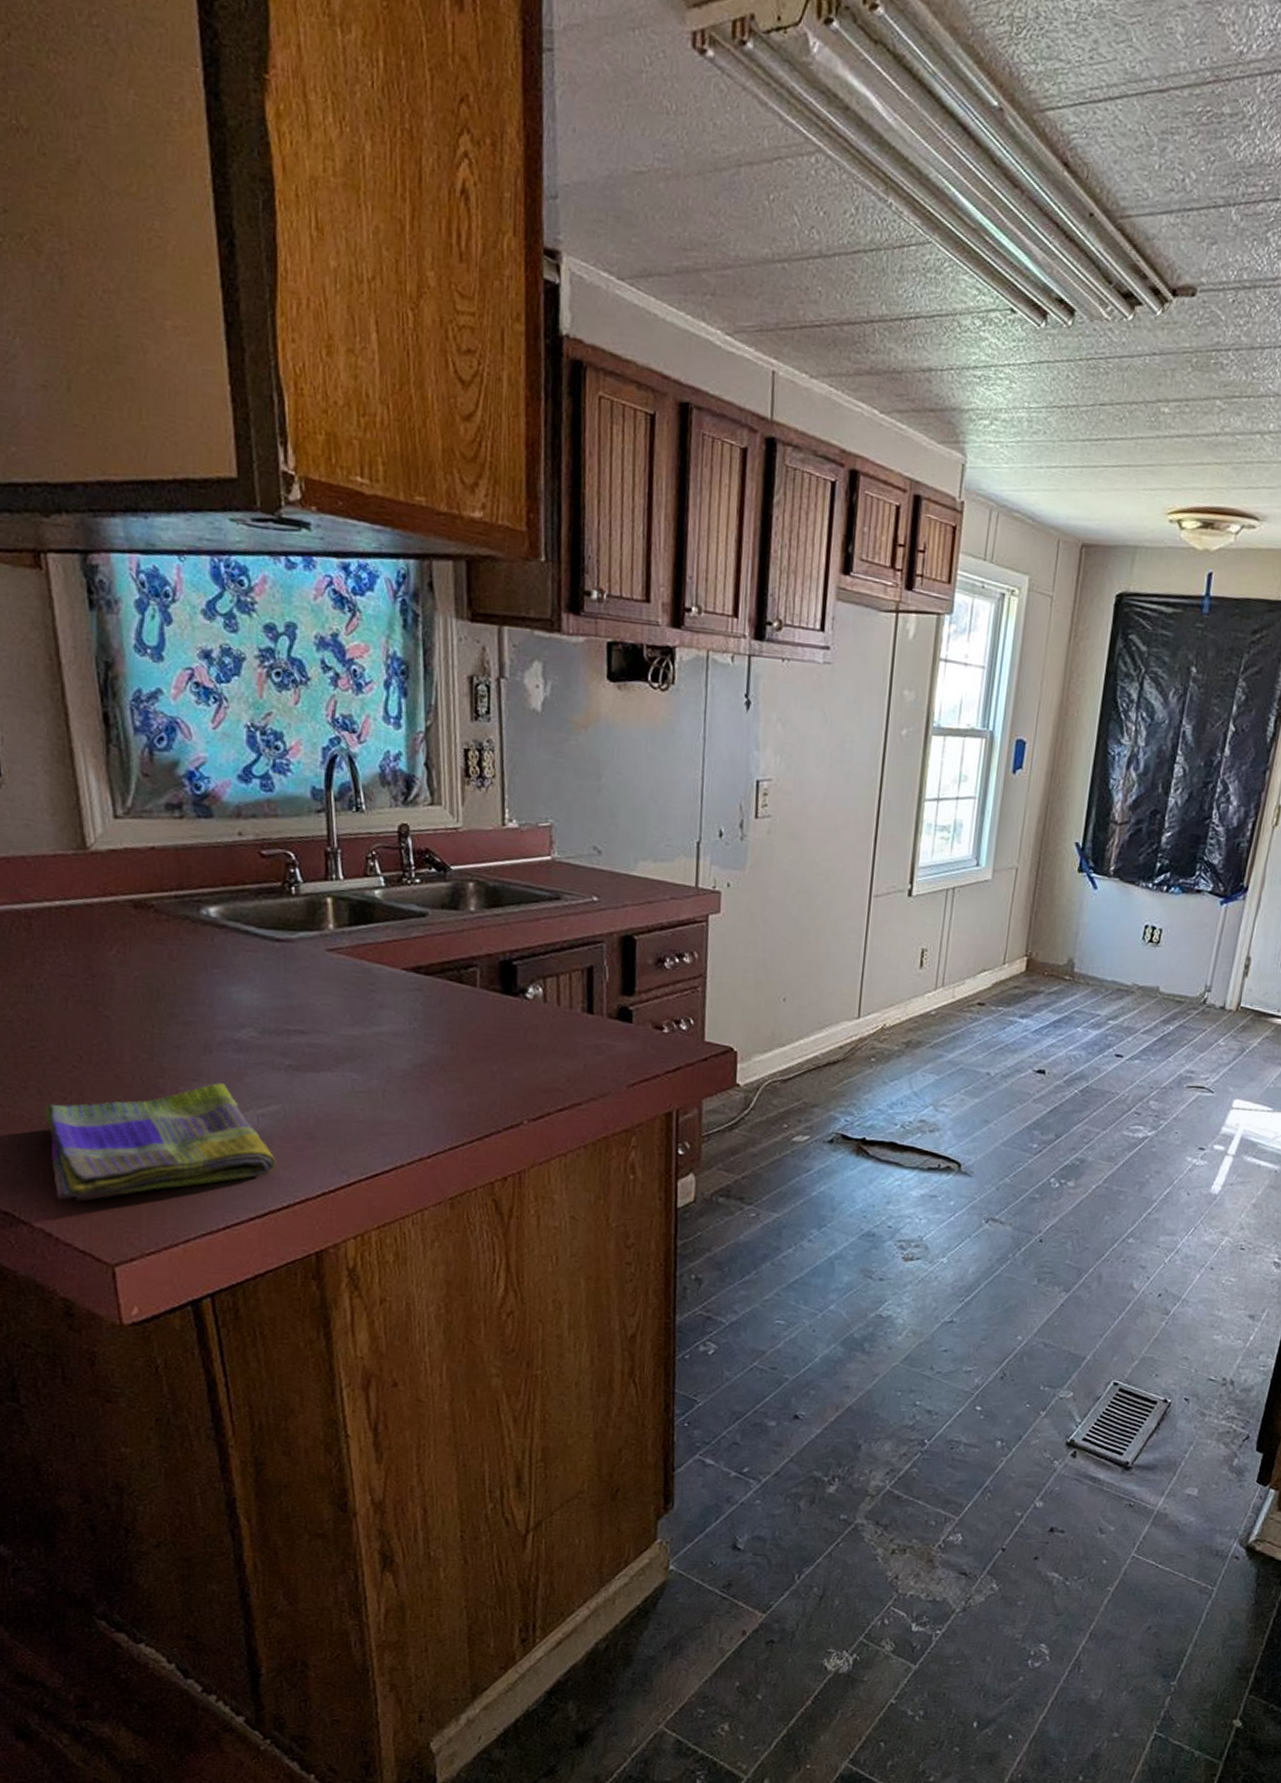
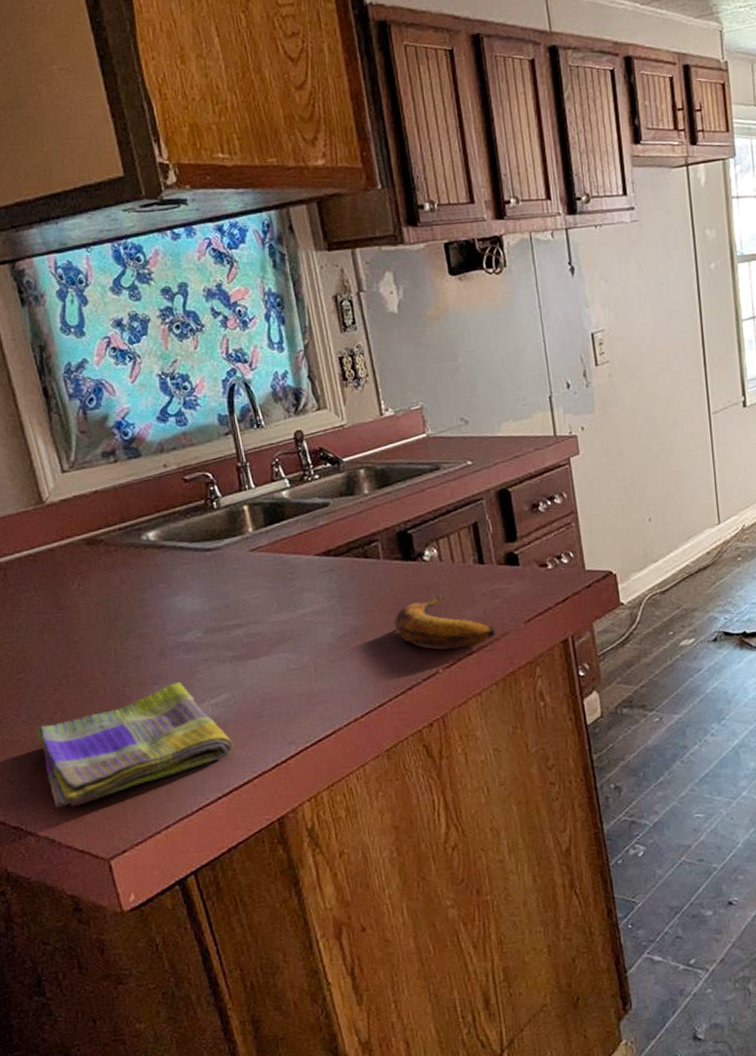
banana: none [481,1039,594,1102] -> present [394,595,496,649]

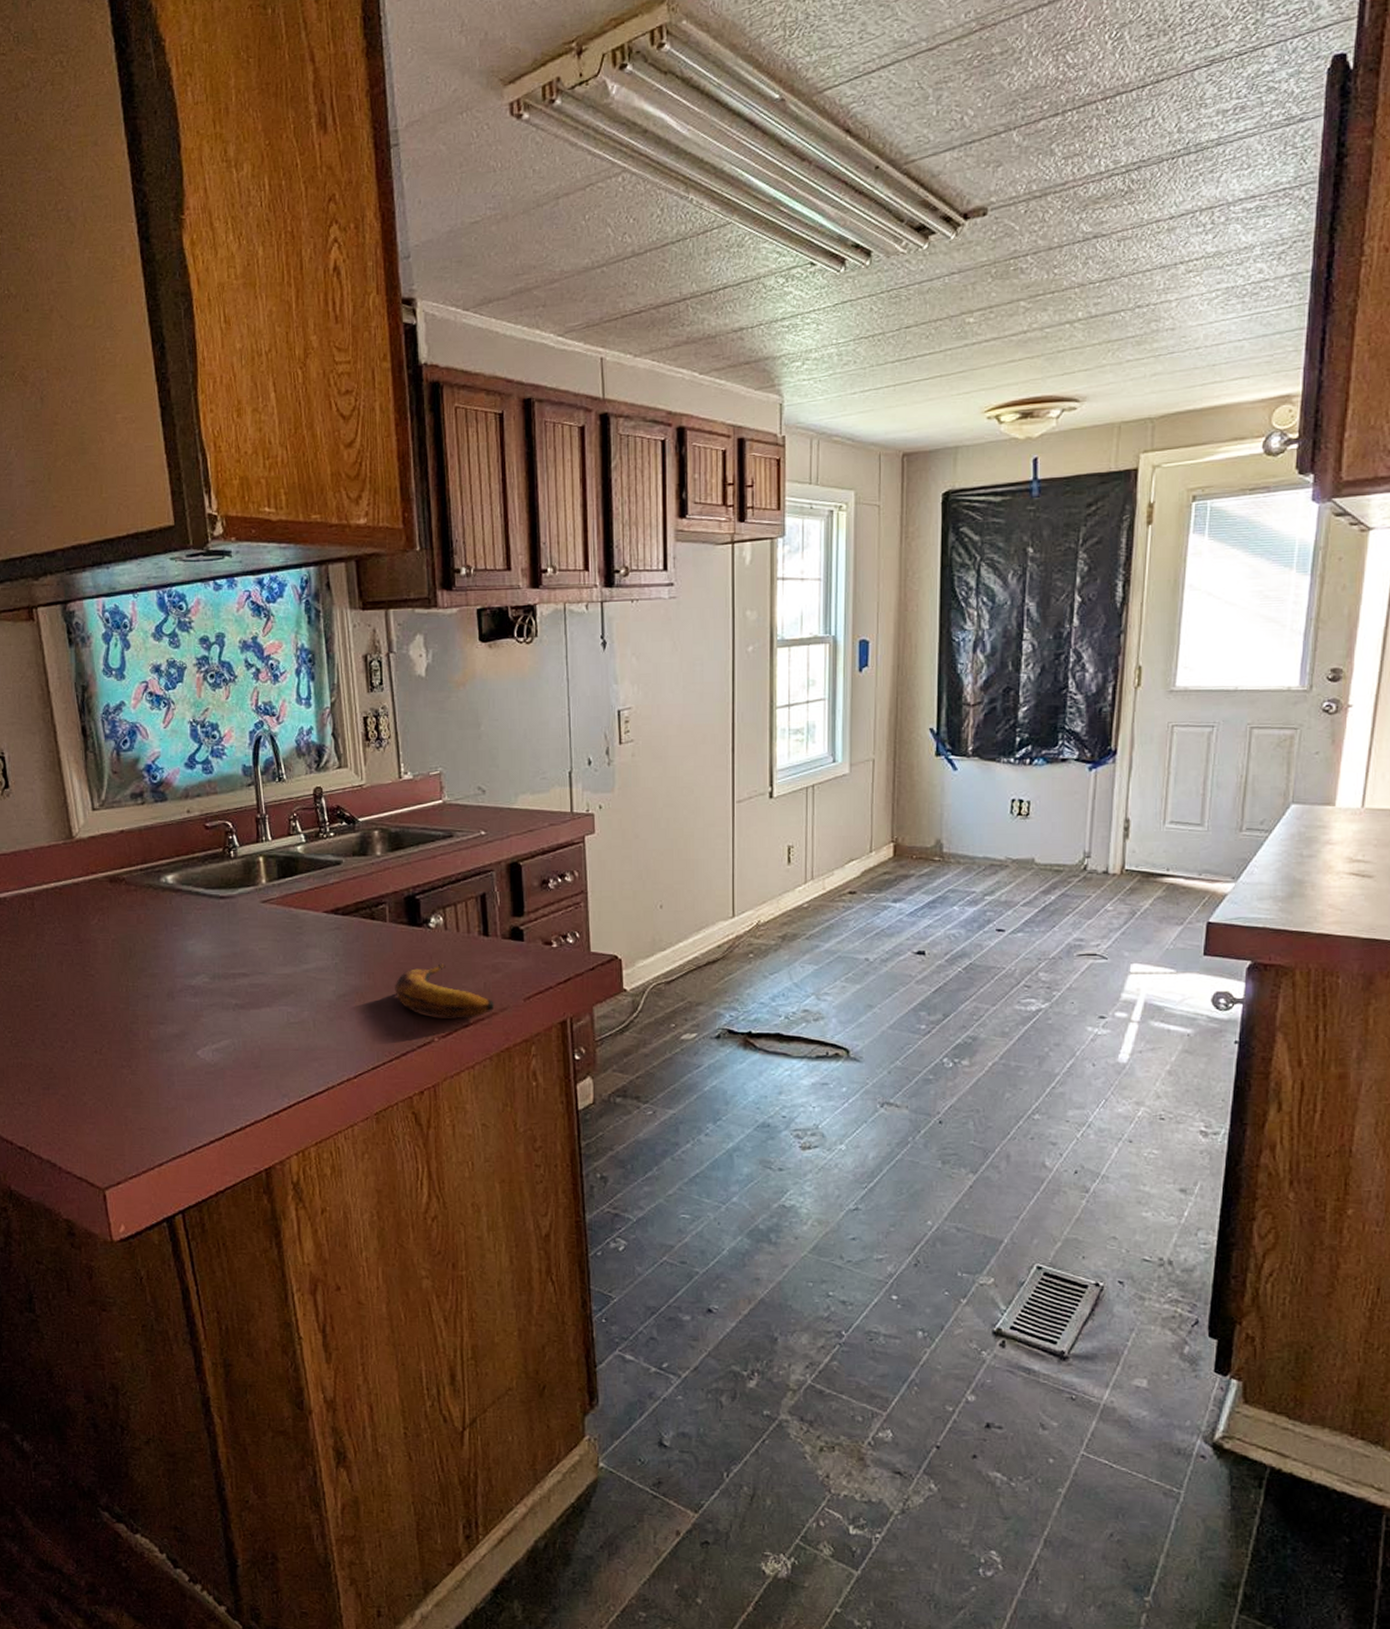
dish towel: present [36,682,234,808] -> none [48,1024,230,1135]

